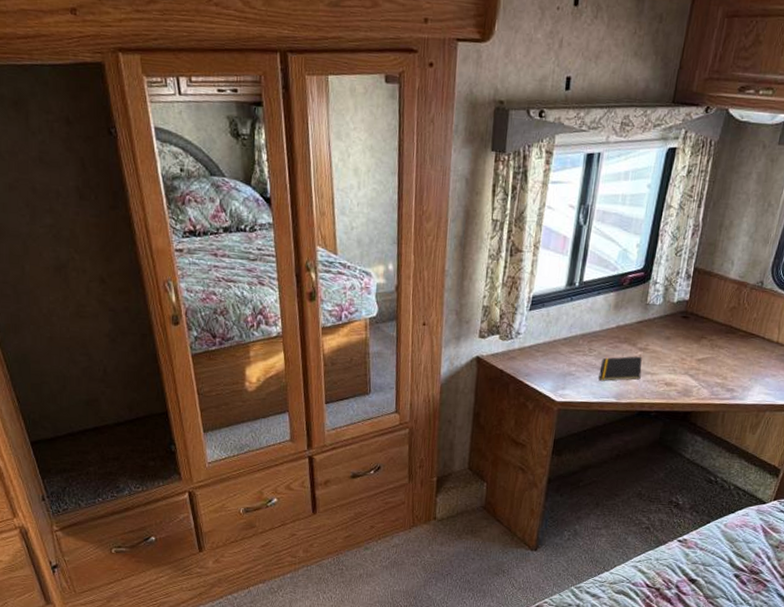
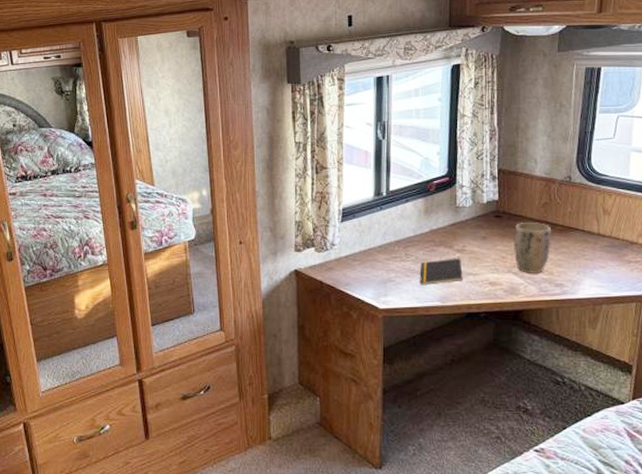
plant pot: none [693,325,734,378] -> present [513,223,552,274]

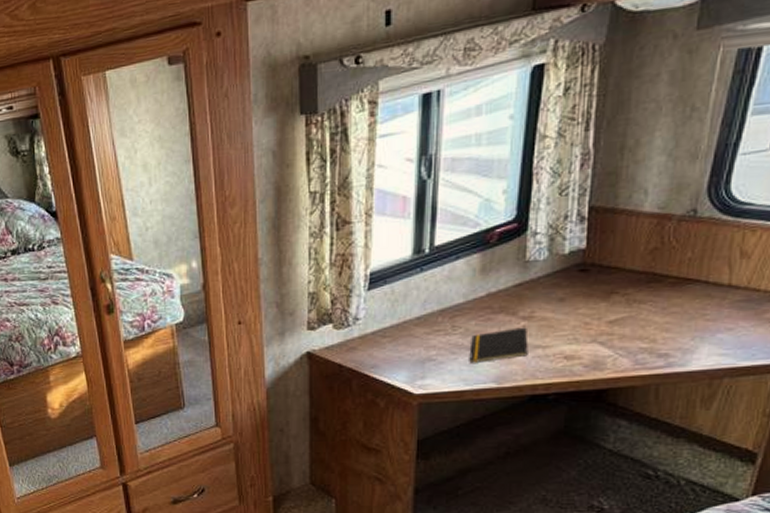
plant pot: present [513,223,552,274] -> none [602,275,659,343]

